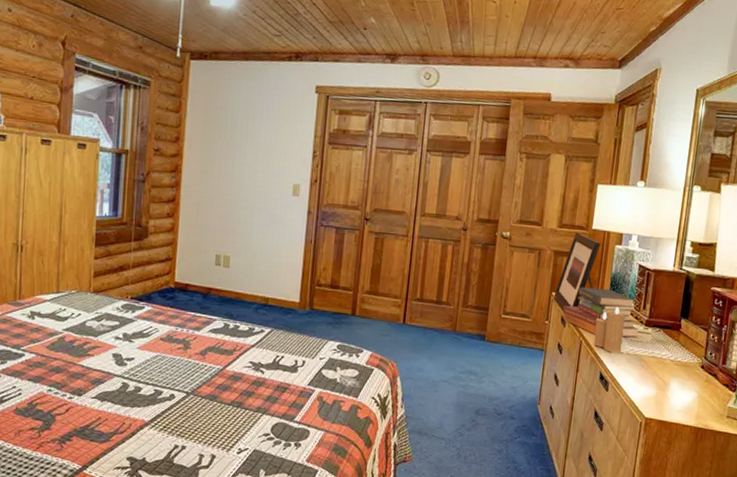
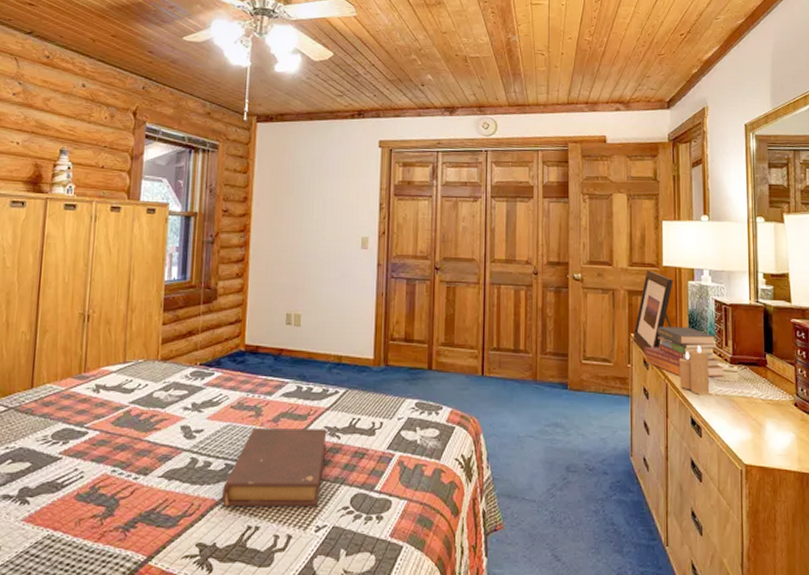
book: none [151,359,252,431] -> present [221,428,327,506]

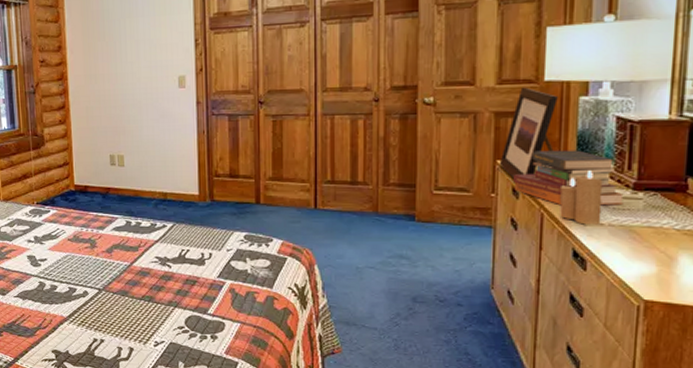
book: present [221,428,327,506] -> none [68,258,159,325]

